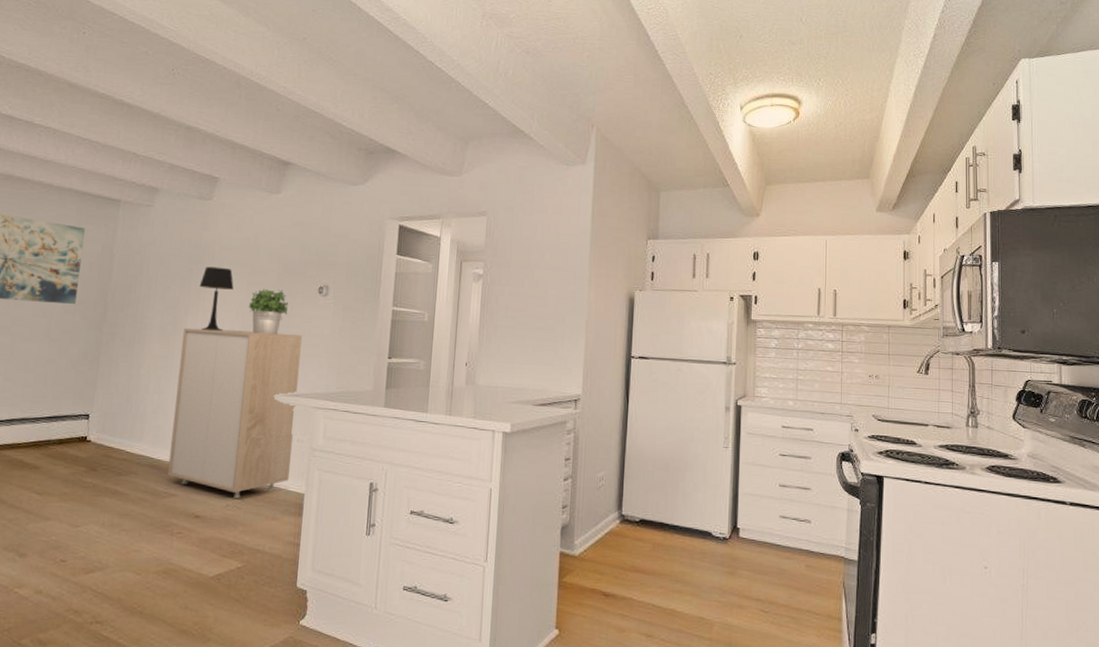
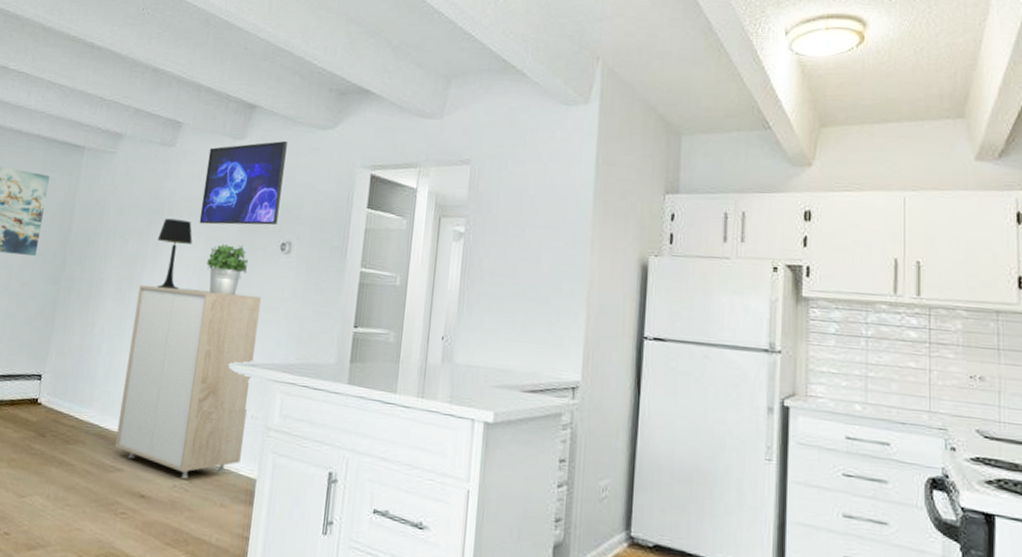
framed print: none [239,194,321,272] -> present [199,140,287,226]

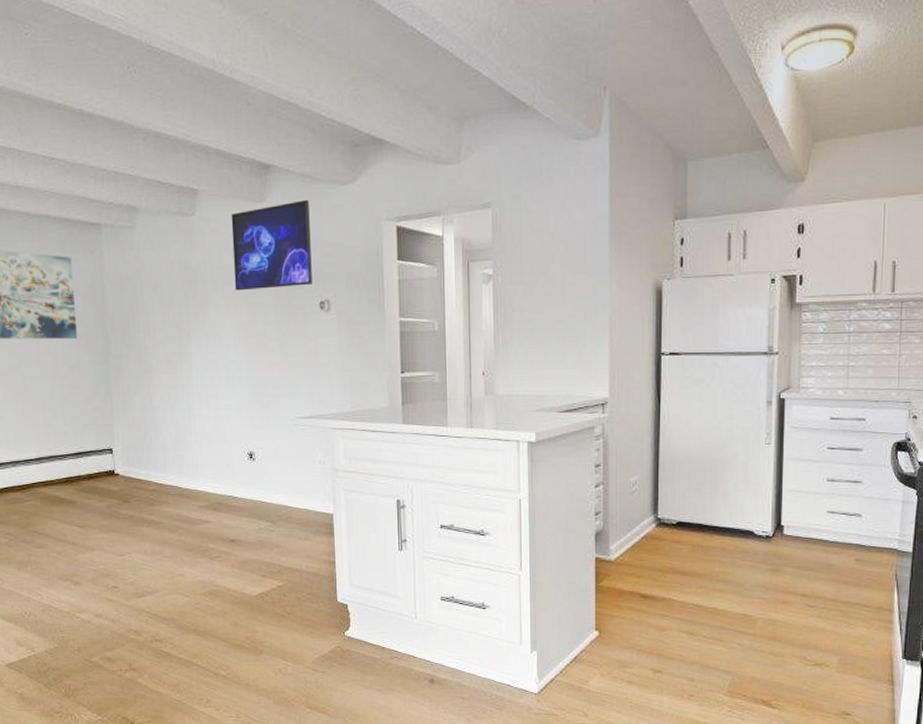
storage cabinet: present [114,284,261,479] -> none [188,354,316,521]
table lamp: present [157,218,193,289] -> none [196,288,232,356]
potted plant: present [206,243,249,296] -> none [249,307,292,357]

